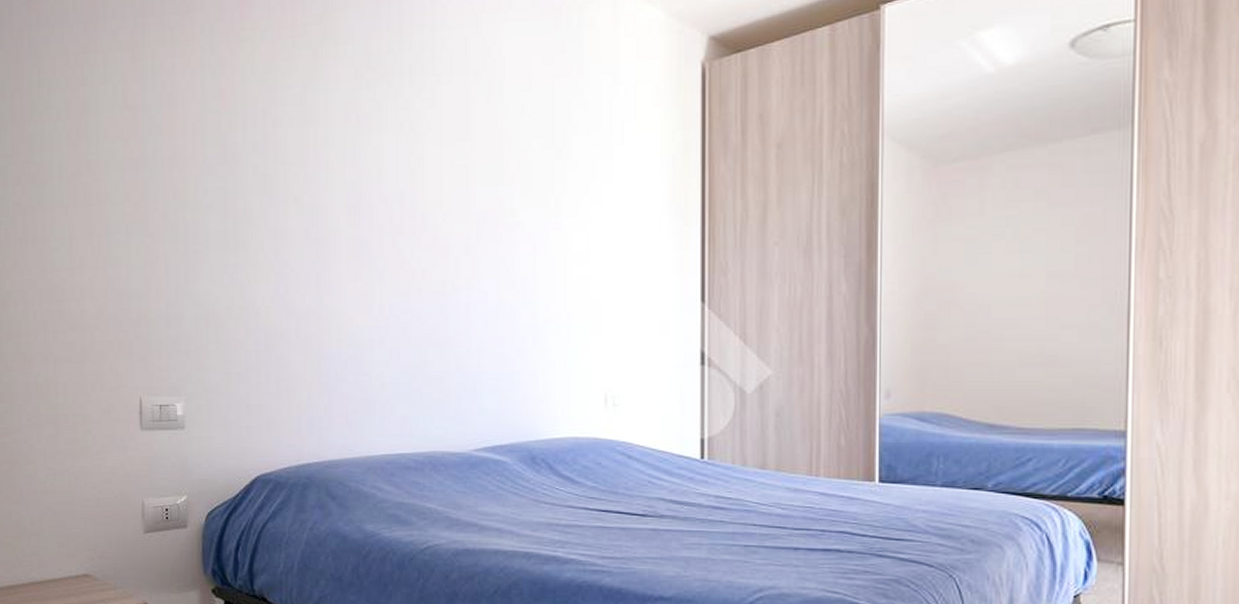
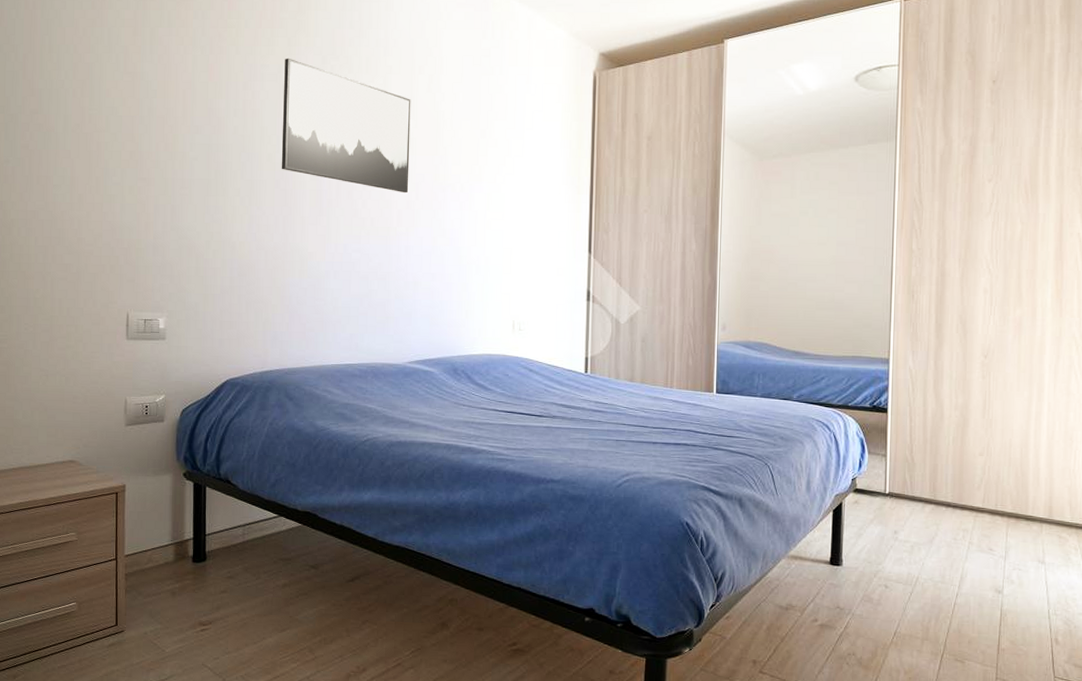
wall art: none [310,73,467,237] -> present [281,58,411,194]

